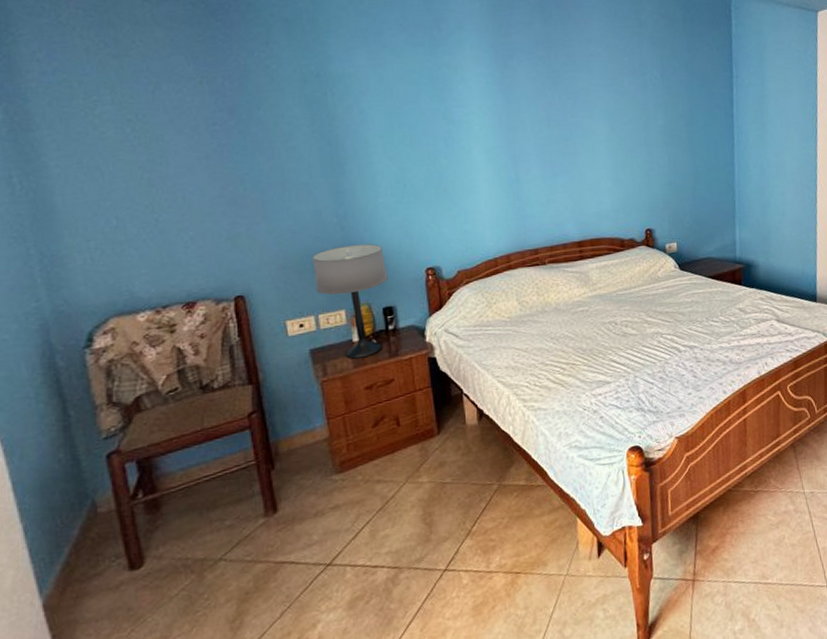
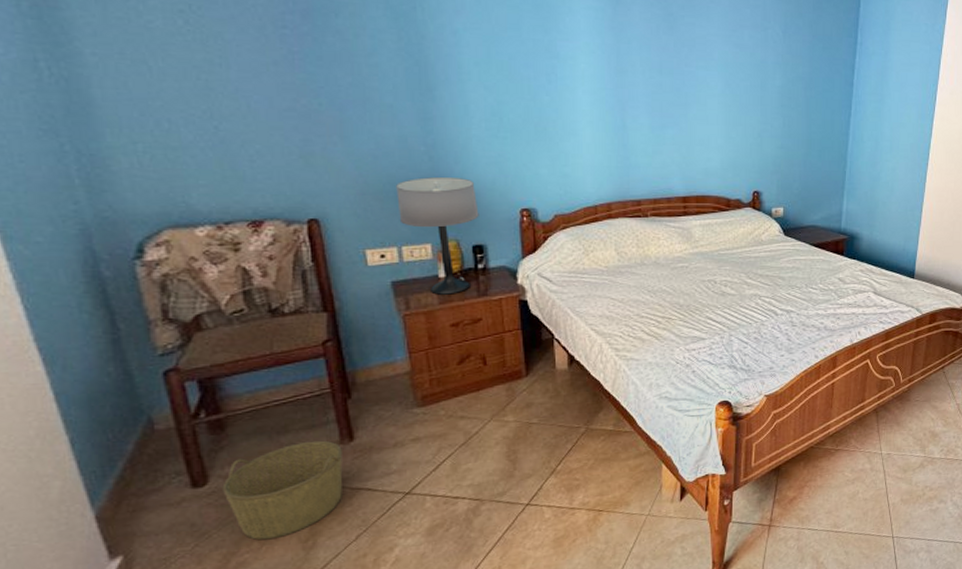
basket: none [157,514,268,623] -> present [222,440,343,541]

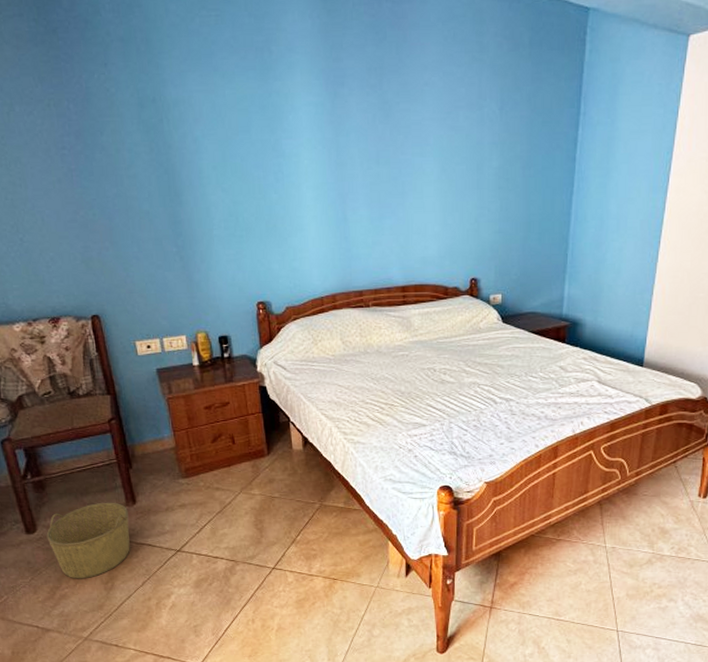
table lamp: present [396,177,479,295] -> none [156,275,223,381]

